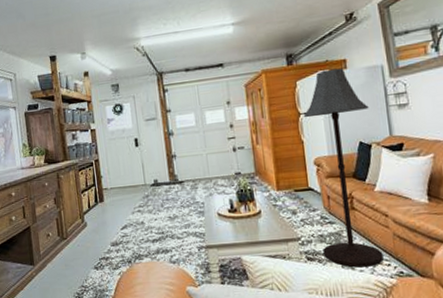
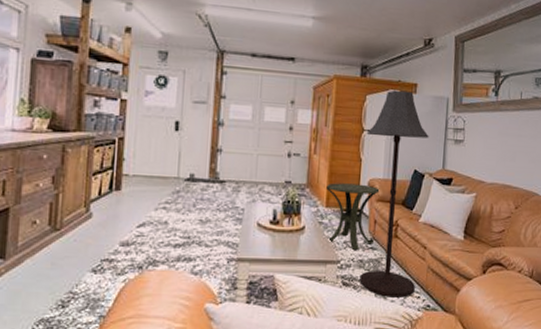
side table: none [274,164,330,226] -> present [326,183,380,250]

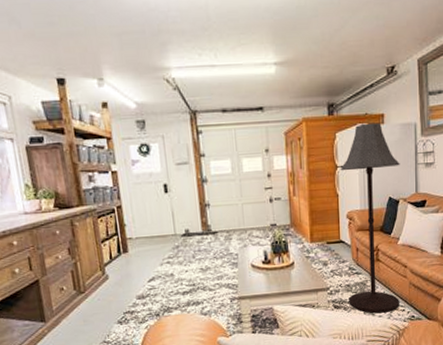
side table: present [326,183,380,250] -> none [309,217,358,277]

